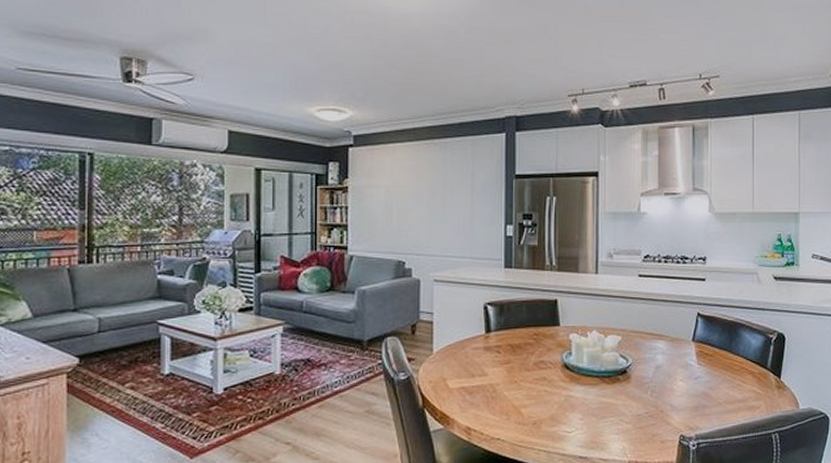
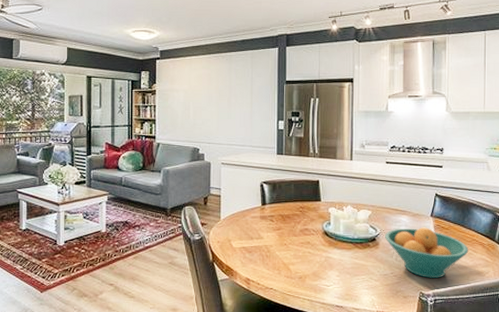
fruit bowl: none [638,354,737,418] -> present [385,227,469,279]

